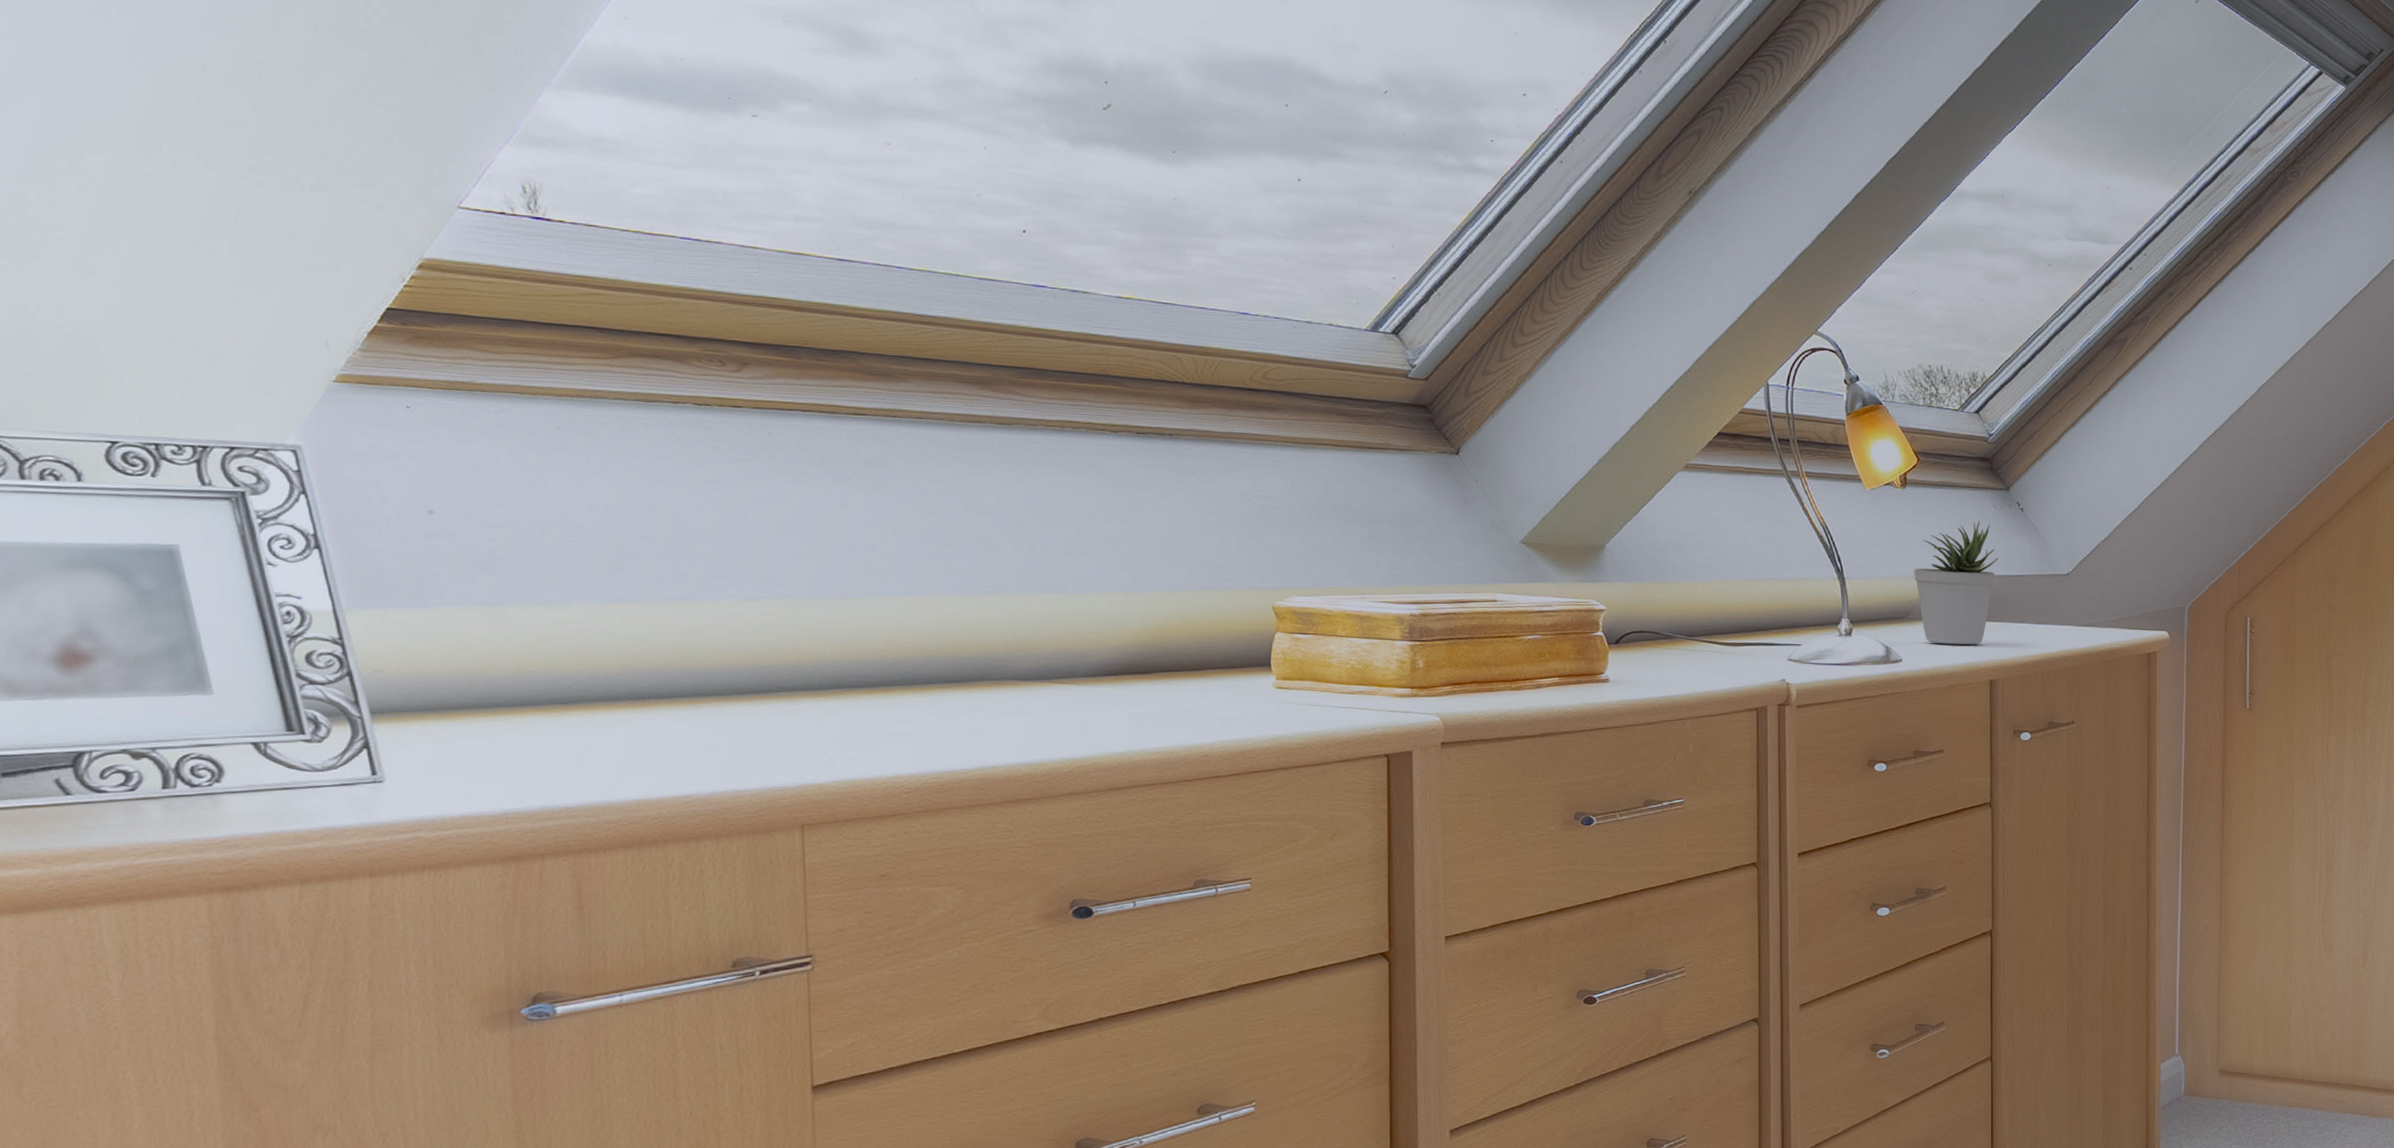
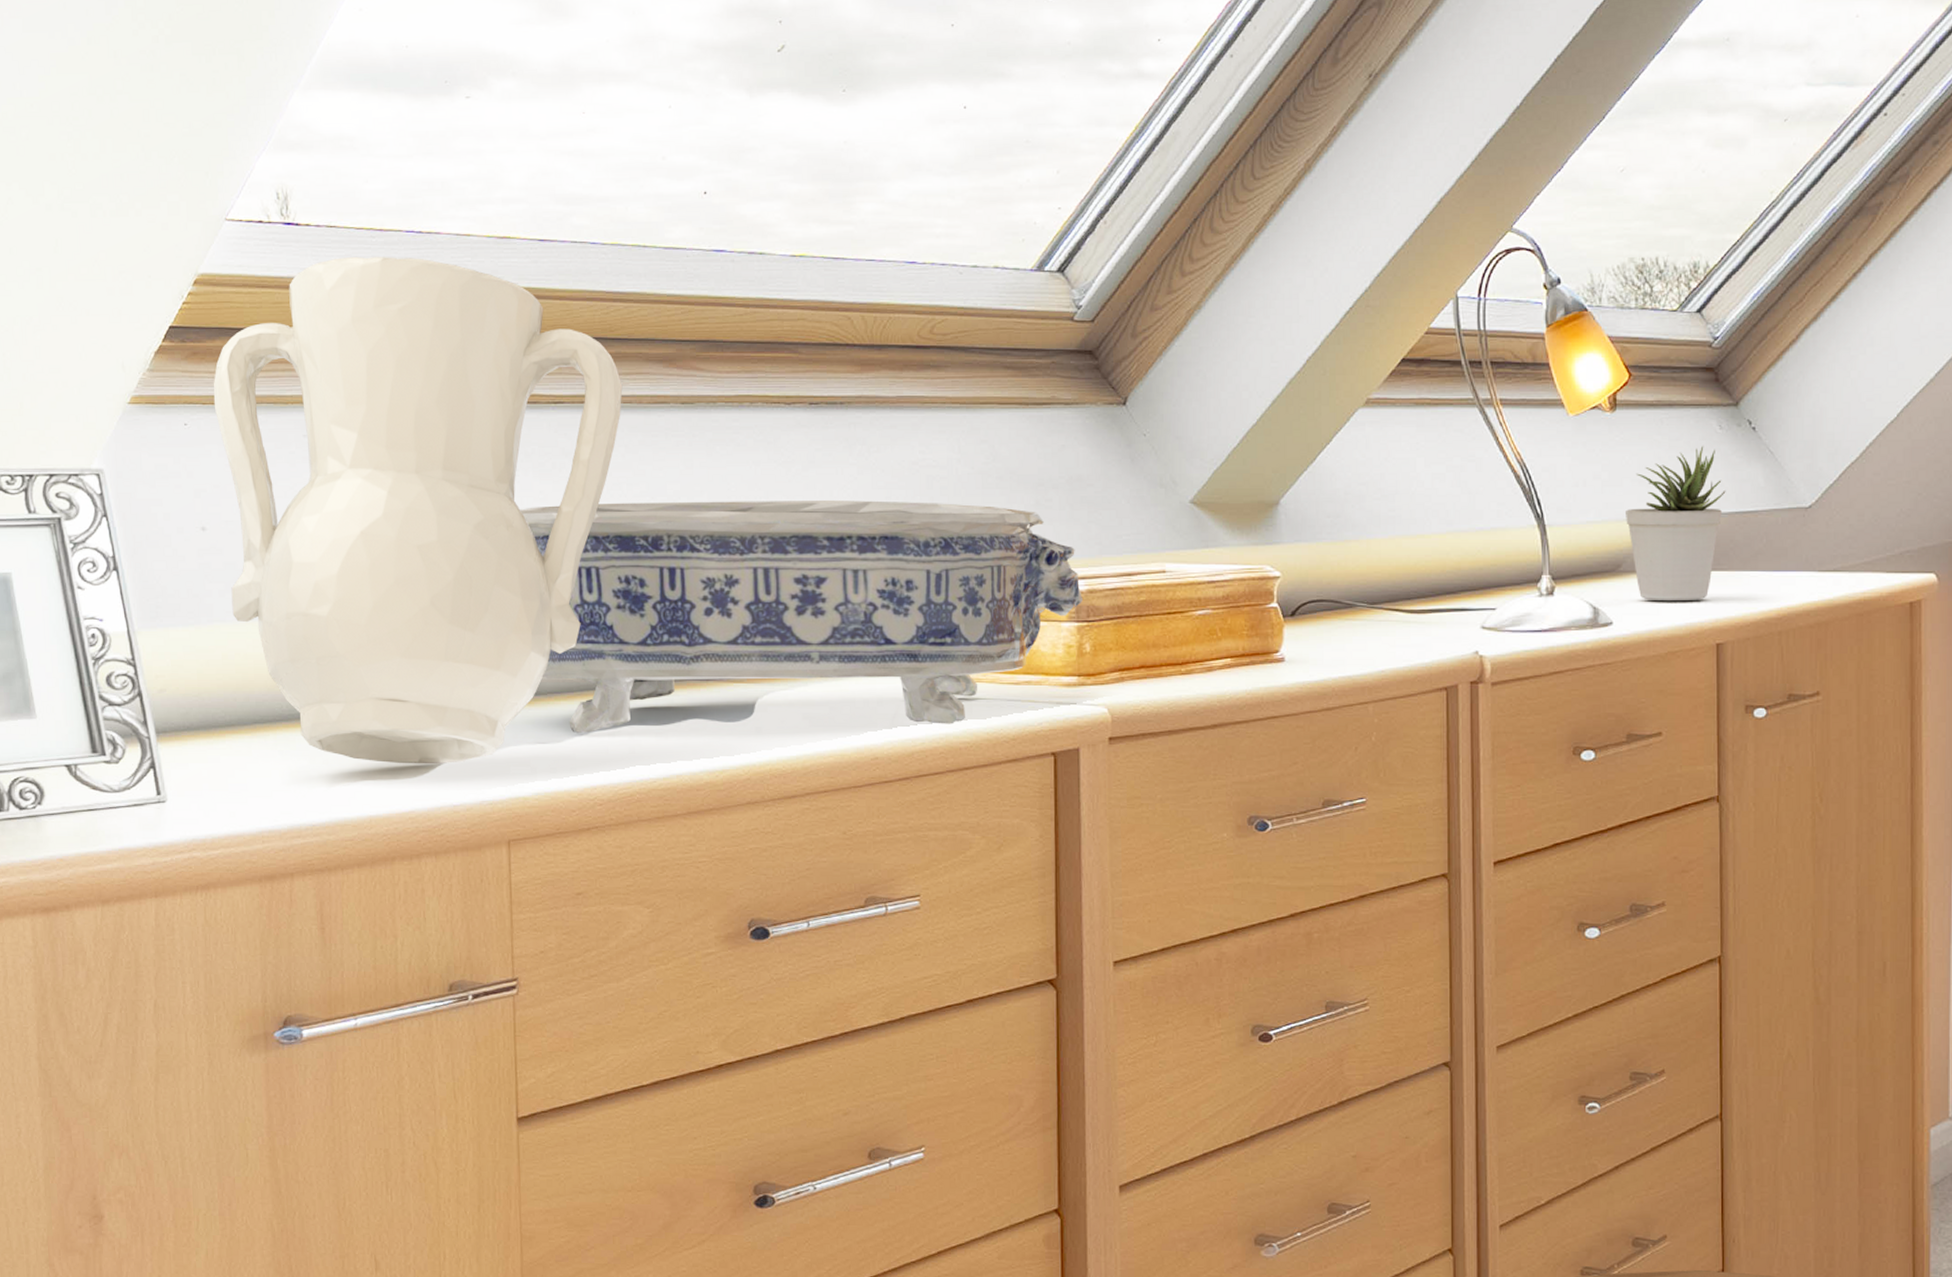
vase: none [443,256,933,751] -> present [213,256,623,765]
decorative bowl: none [815,511,1416,727] -> present [520,500,1082,734]

